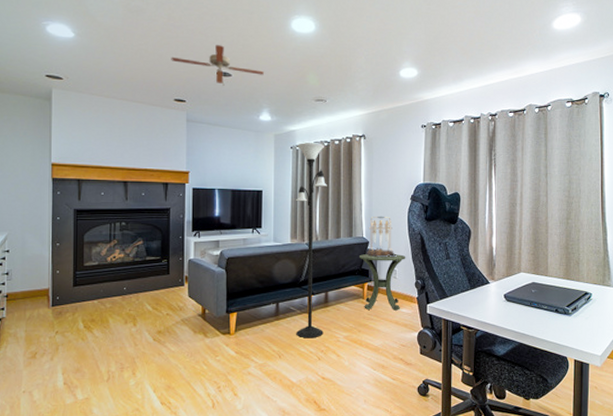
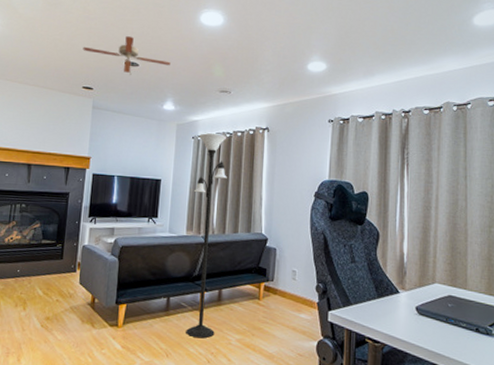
side table: present [360,254,406,311] -> none [257,251,307,315]
table lamp: present [367,216,397,258] -> none [265,212,297,258]

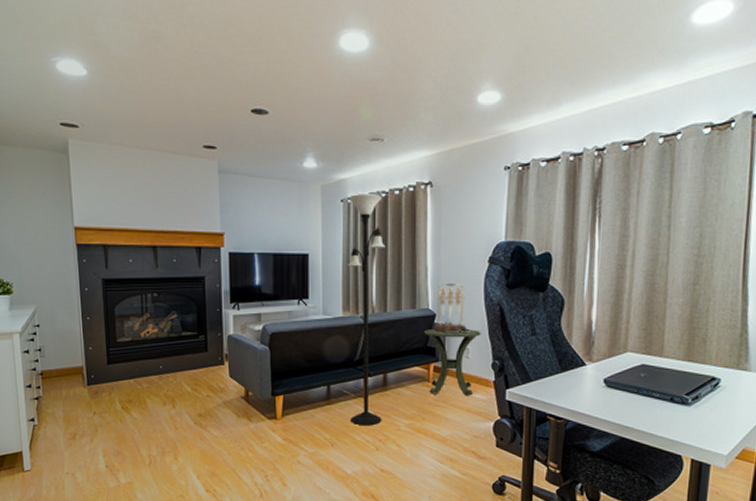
ceiling fan: present [83,36,170,75] -> none [197,74,307,126]
side table: none [257,251,307,315] -> present [424,329,481,396]
table lamp: none [265,212,297,258] -> present [433,283,470,334]

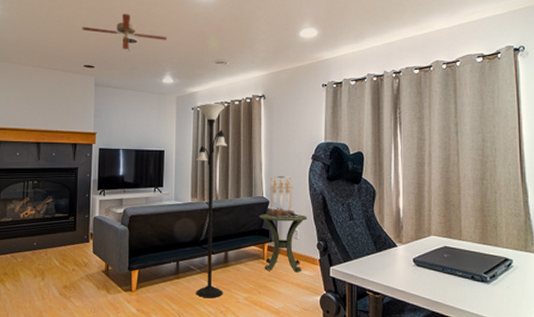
ceiling fan: none [197,74,307,126] -> present [82,14,167,52]

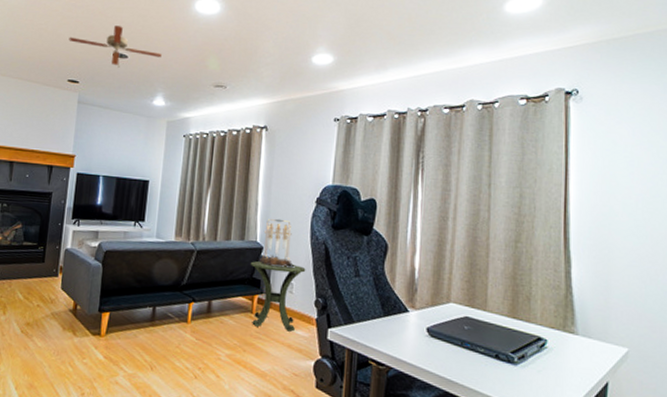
floor lamp: present [196,104,227,298] -> none [172,131,221,352]

